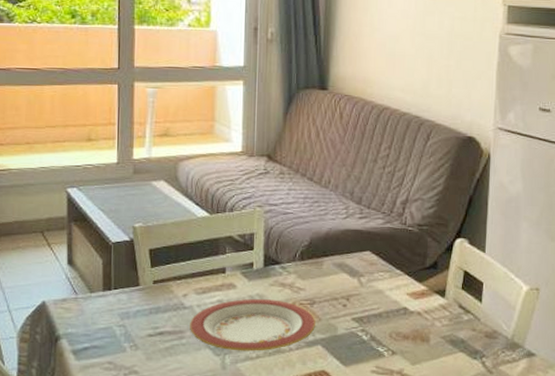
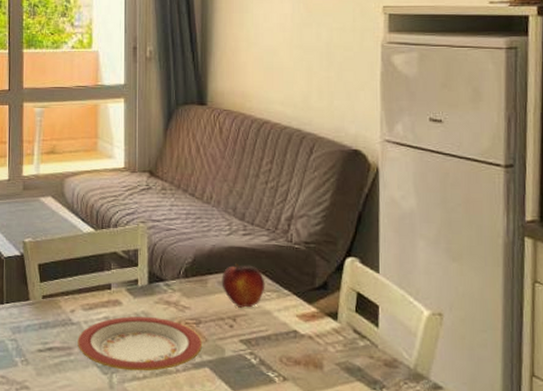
fruit: none [336,245,379,288] -> present [221,263,265,308]

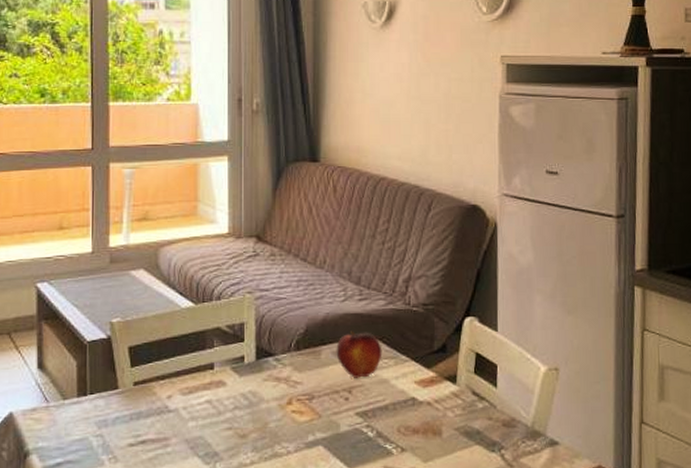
plate: present [77,316,202,371] -> none [175,395,315,458]

